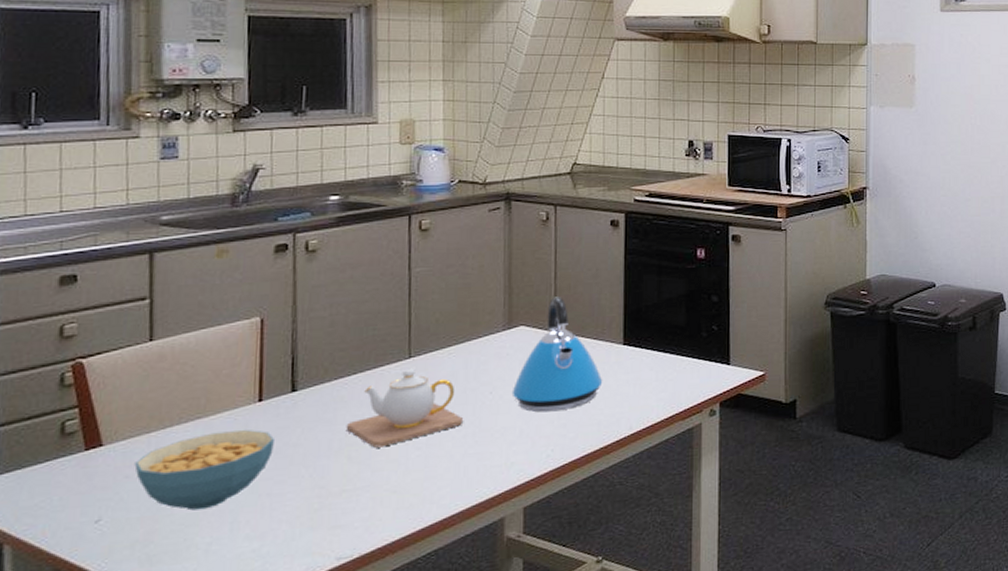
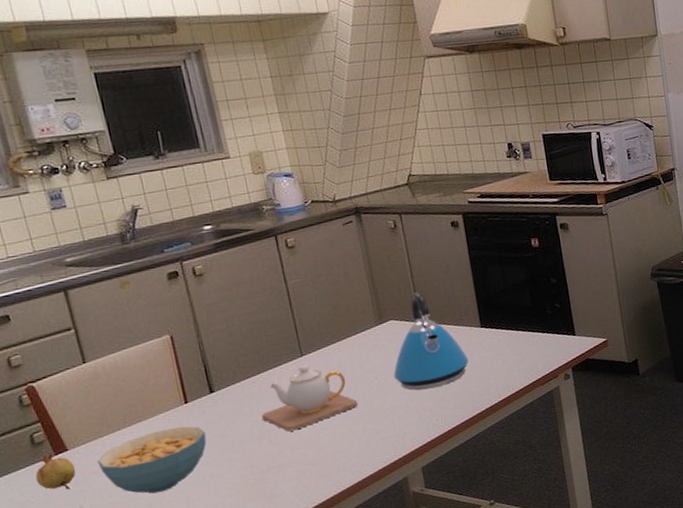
fruit: none [53,448,106,496] -> present [35,453,76,490]

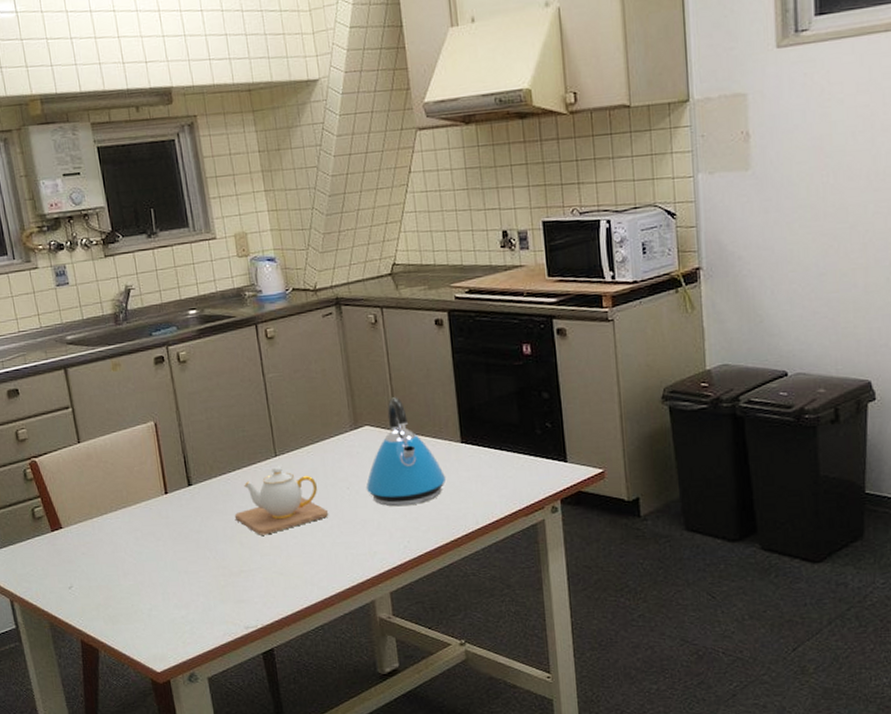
fruit: present [35,453,76,490] -> none [35,529,69,568]
cereal bowl: present [97,426,207,494] -> none [86,517,183,582]

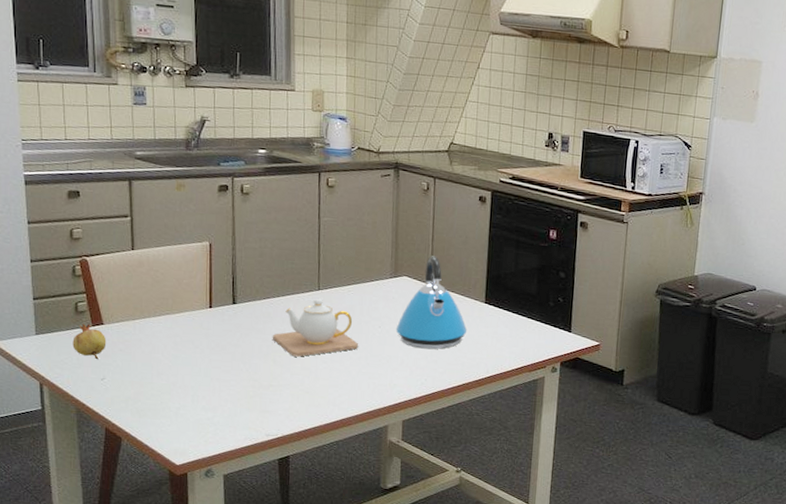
fruit: none [35,529,69,568] -> present [72,323,107,360]

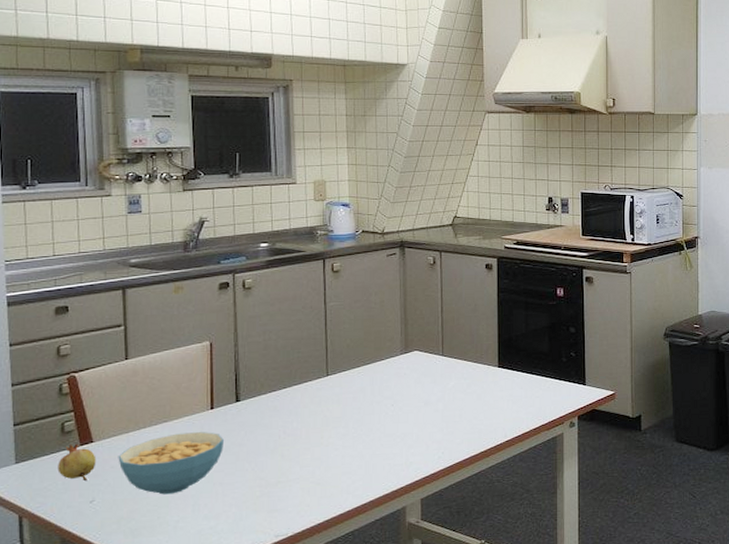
cereal bowl: none [125,326,221,383] -> present [118,431,224,495]
teapot: present [272,298,359,357] -> none [279,384,372,448]
kettle: present [395,256,467,350] -> none [409,327,482,422]

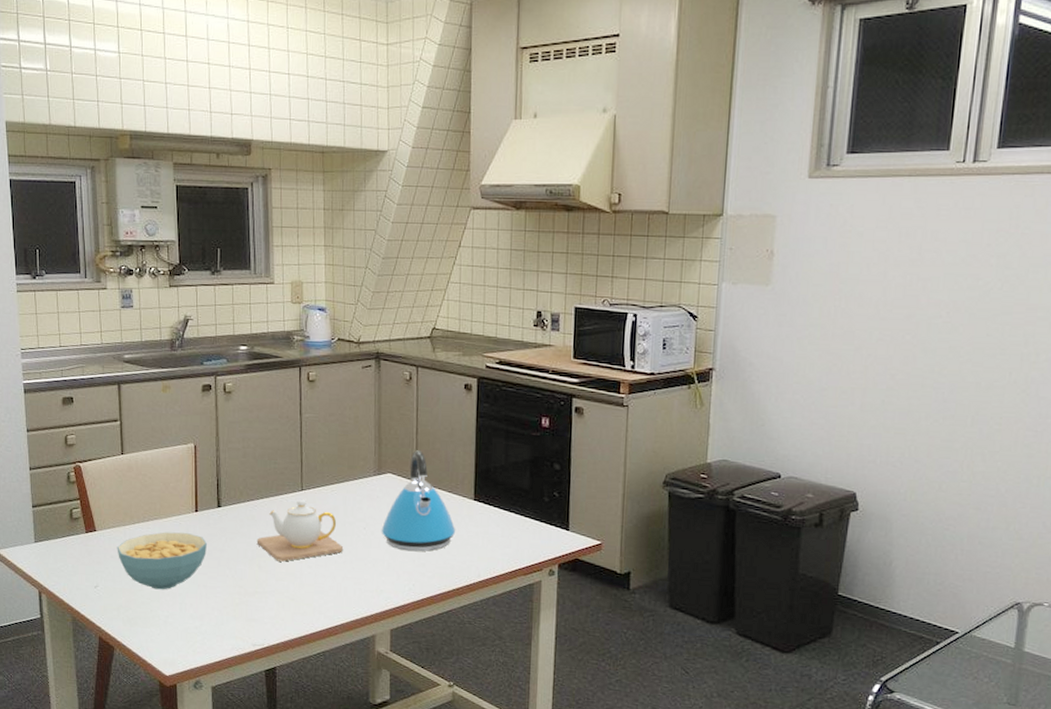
fruit: present [57,443,97,482] -> none [68,530,99,567]
teapot: none [279,384,372,448] -> present [256,499,344,562]
kettle: none [409,327,482,422] -> present [381,450,456,552]

